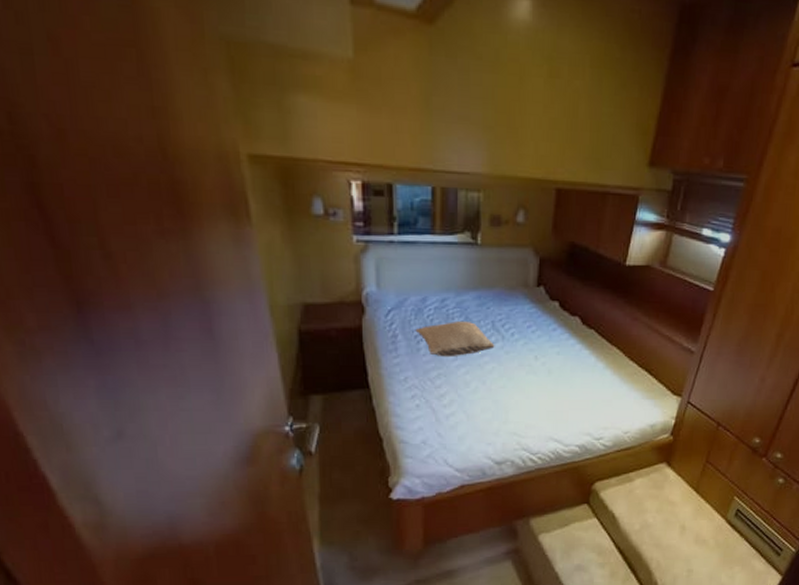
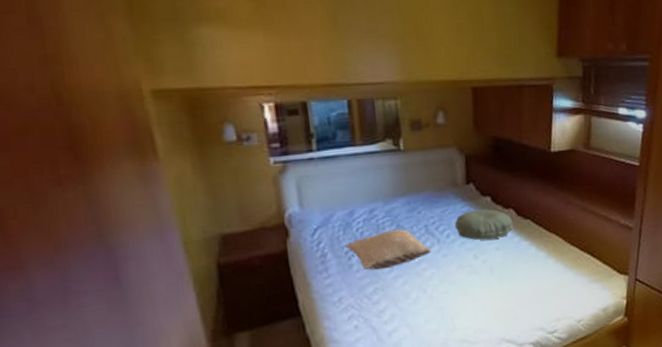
pillow: none [521,313,577,343] -> present [455,209,514,241]

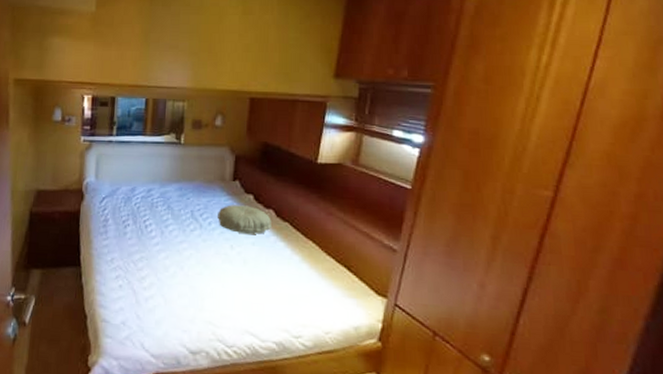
pillow: present [345,229,432,271] -> none [123,209,193,242]

